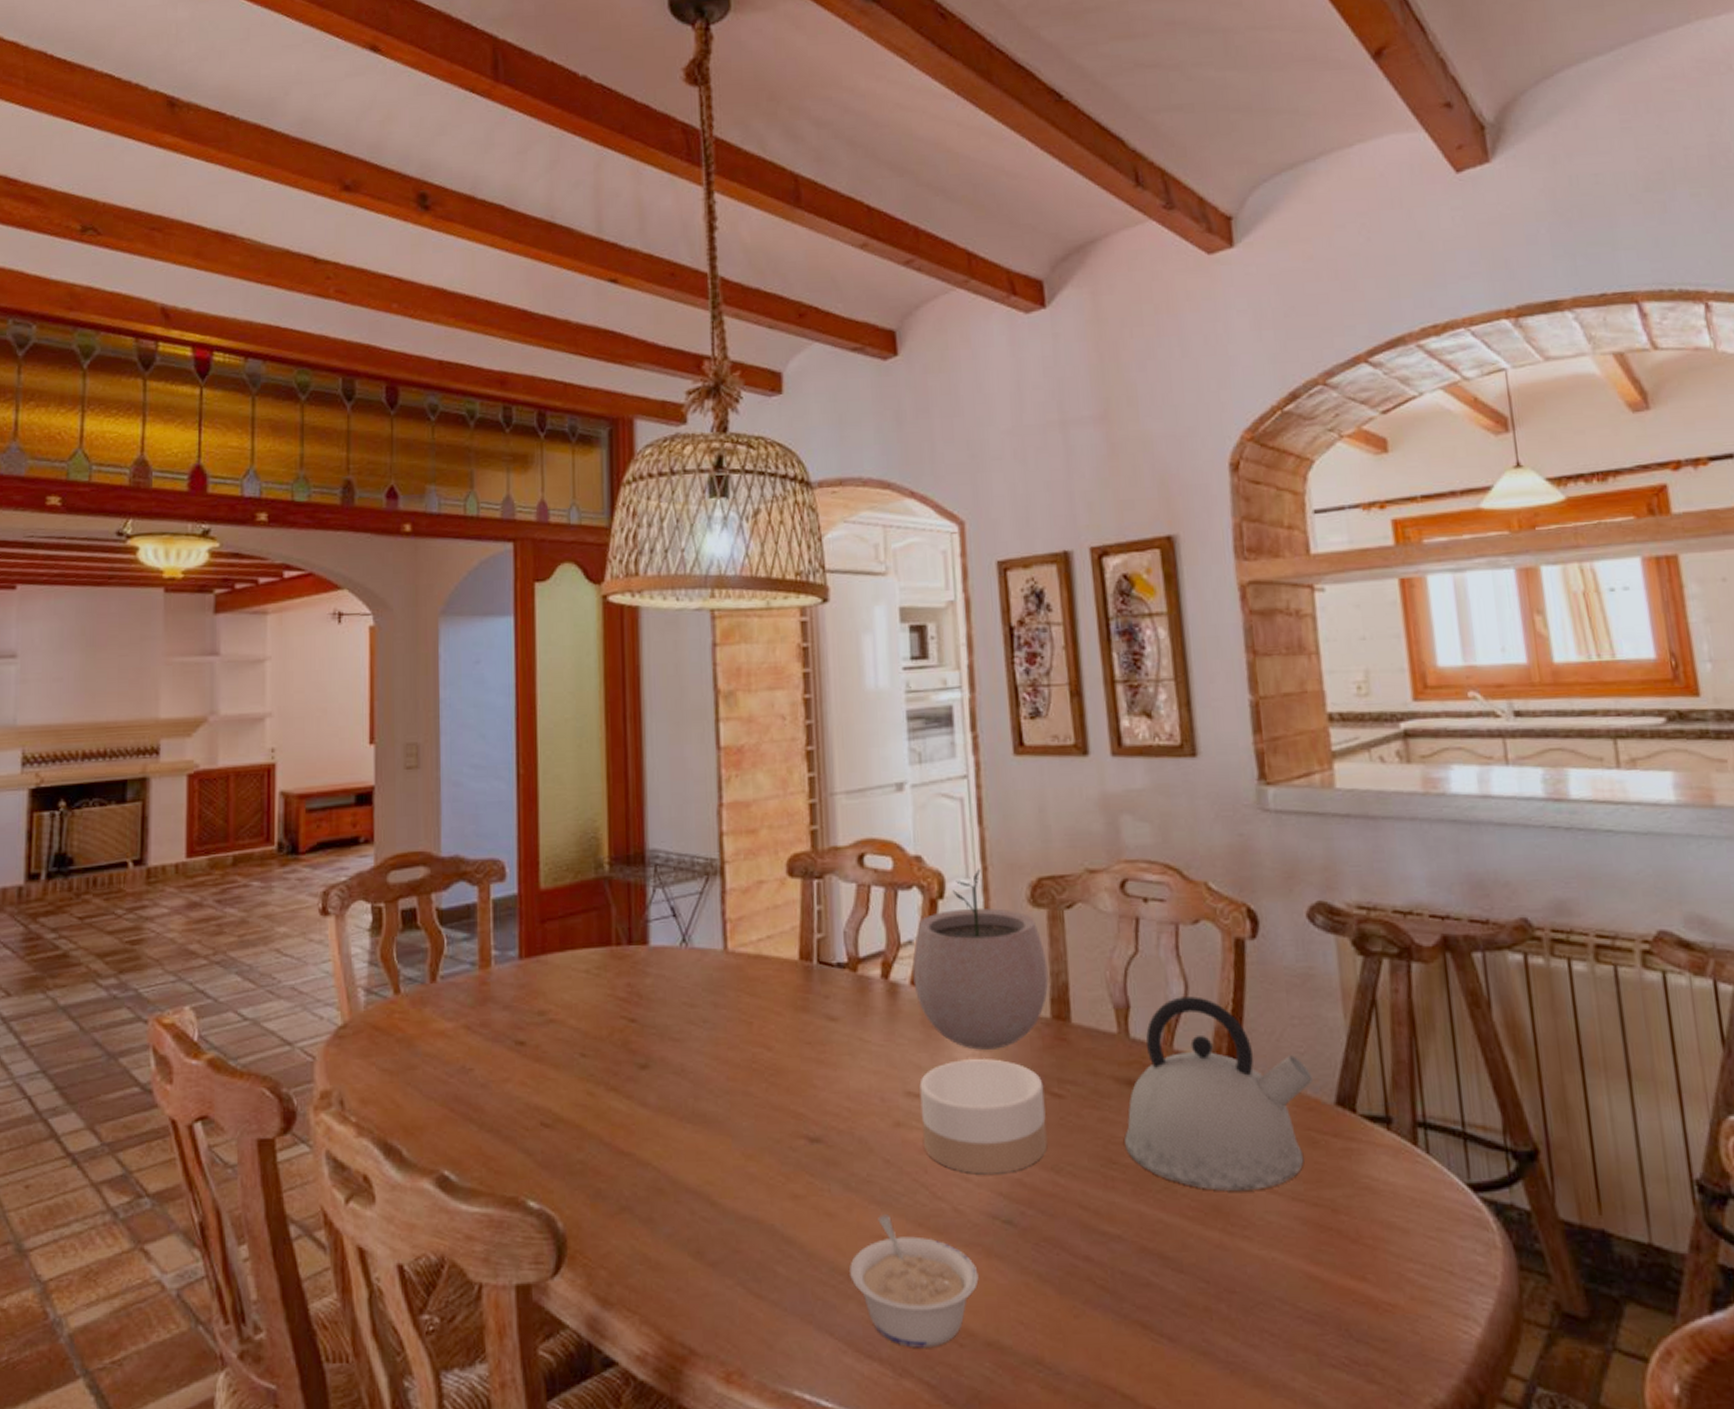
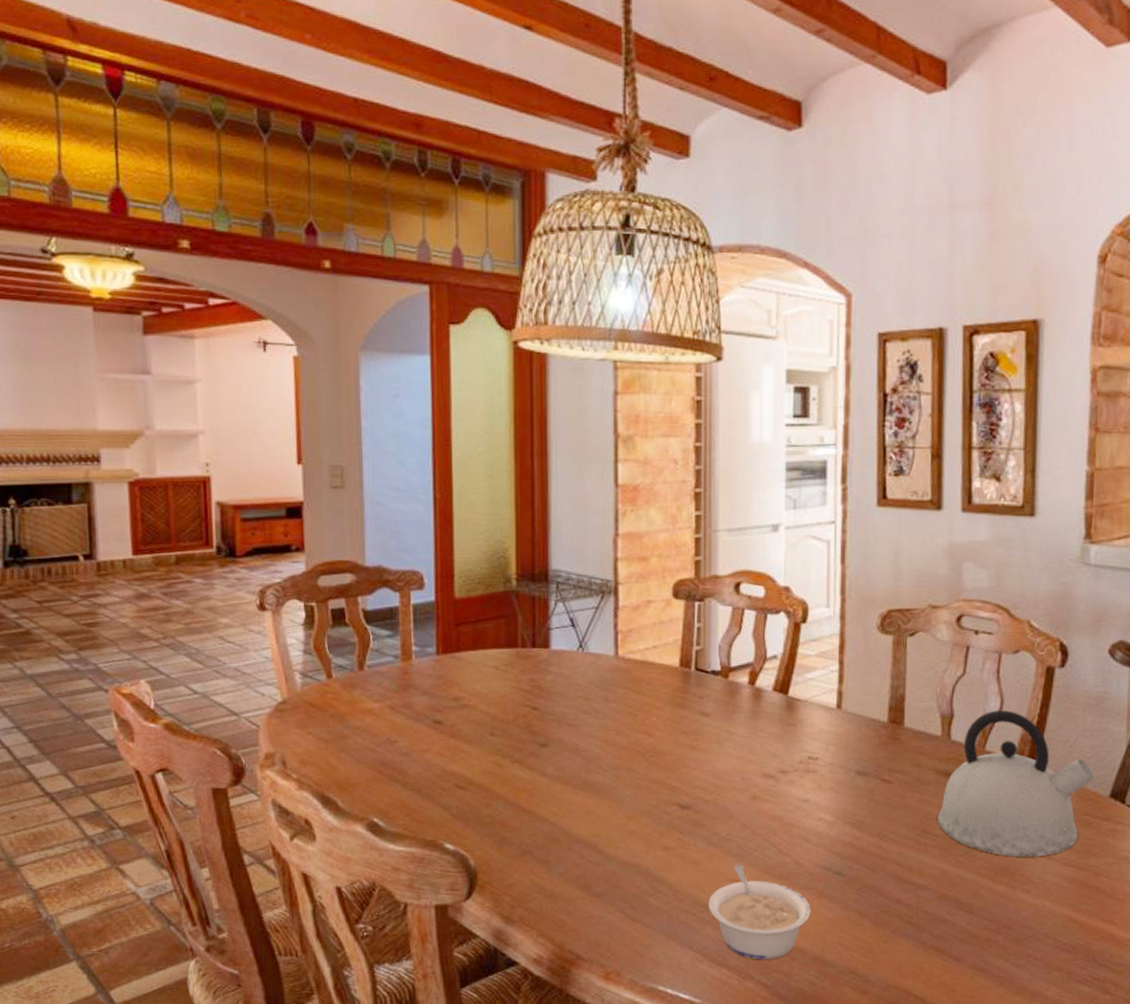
plant pot: present [912,869,1049,1050] -> none [775,600,889,744]
bowl: present [919,1059,1048,1175] -> none [774,751,876,838]

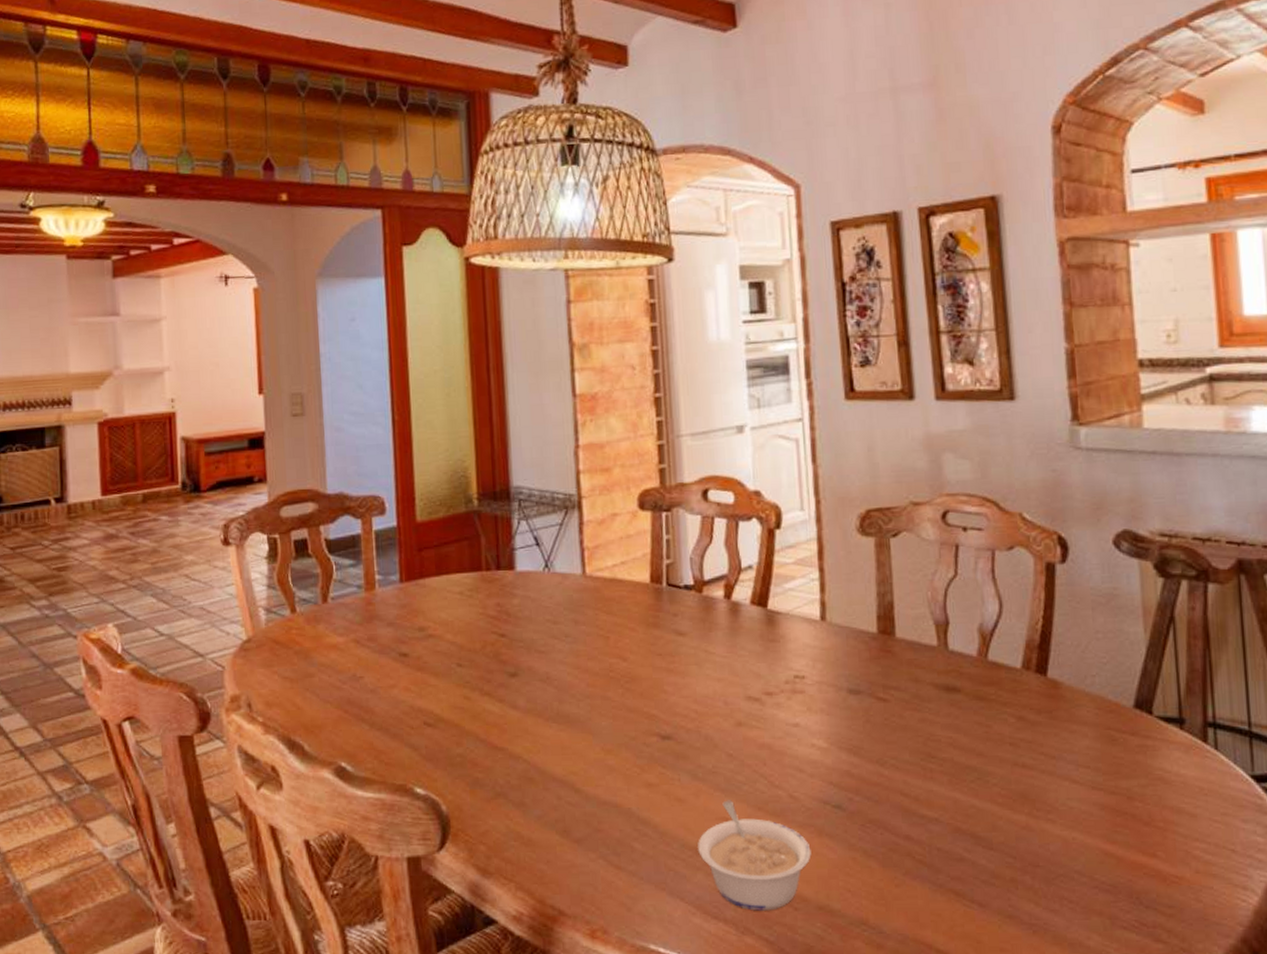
kettle: present [938,710,1094,857] -> none [942,614,1114,781]

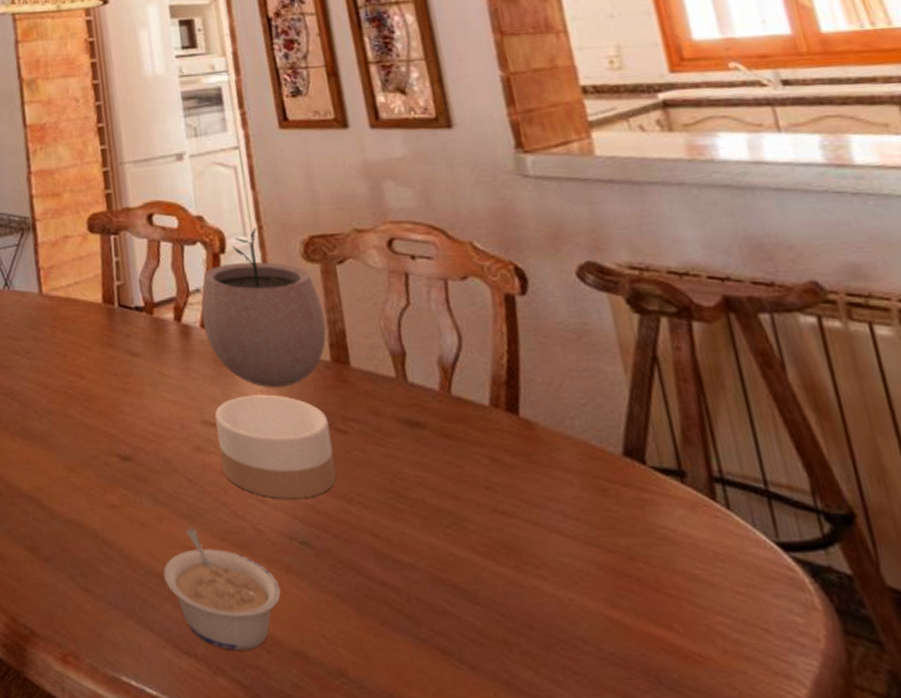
plant pot: none [752,502,876,660] -> present [201,228,327,387]
bowl: none [759,668,873,767] -> present [214,395,337,499]

